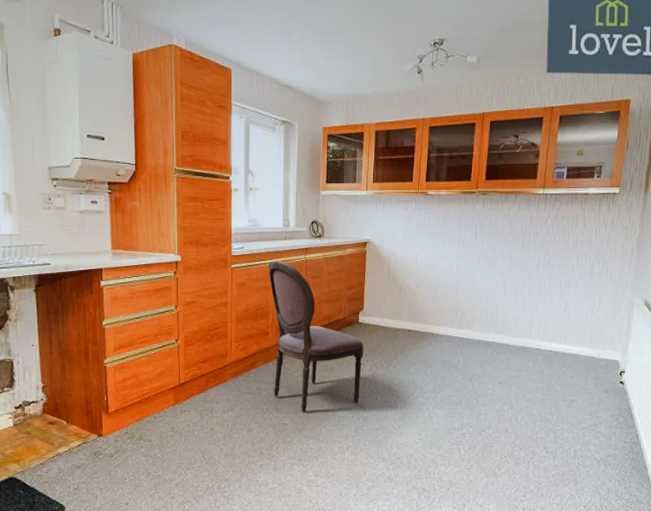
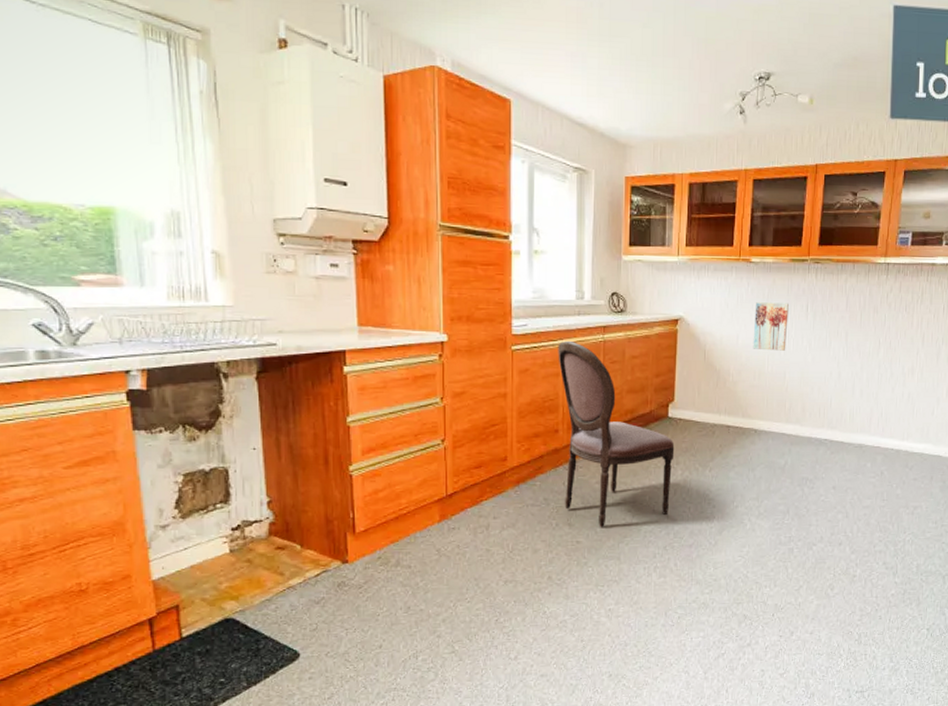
wall art: none [429,228,460,268] -> present [753,302,789,351]

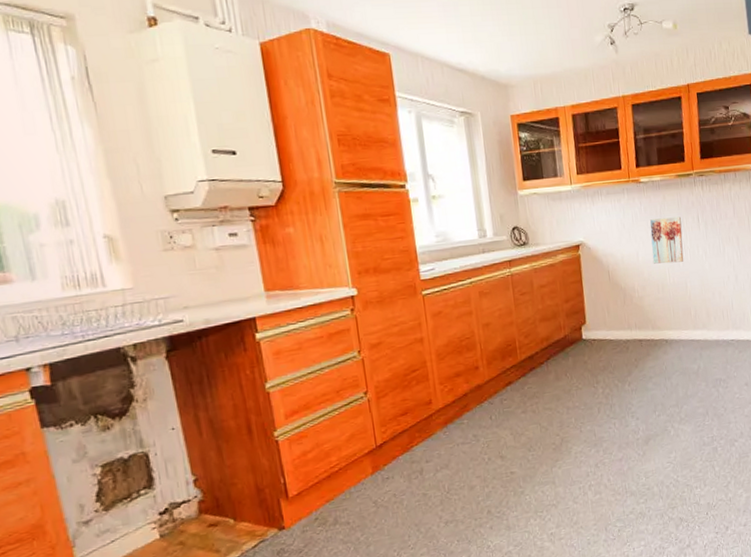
dining chair: present [558,340,675,527] -> none [467,278,595,455]

